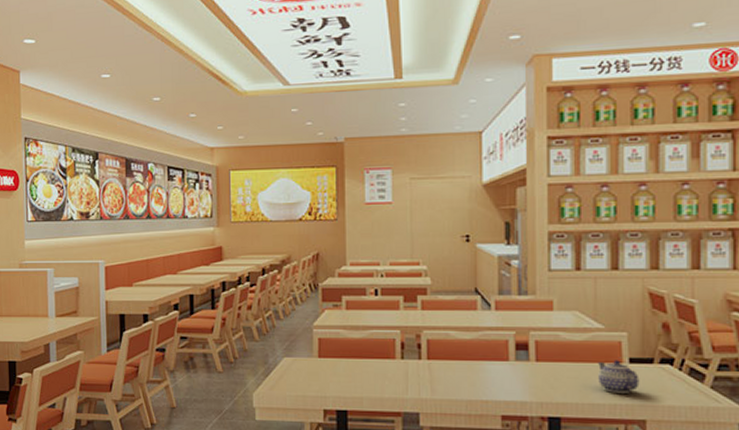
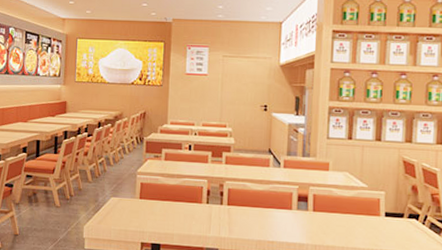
teapot: present [597,360,640,393] -> none [360,213,392,241]

